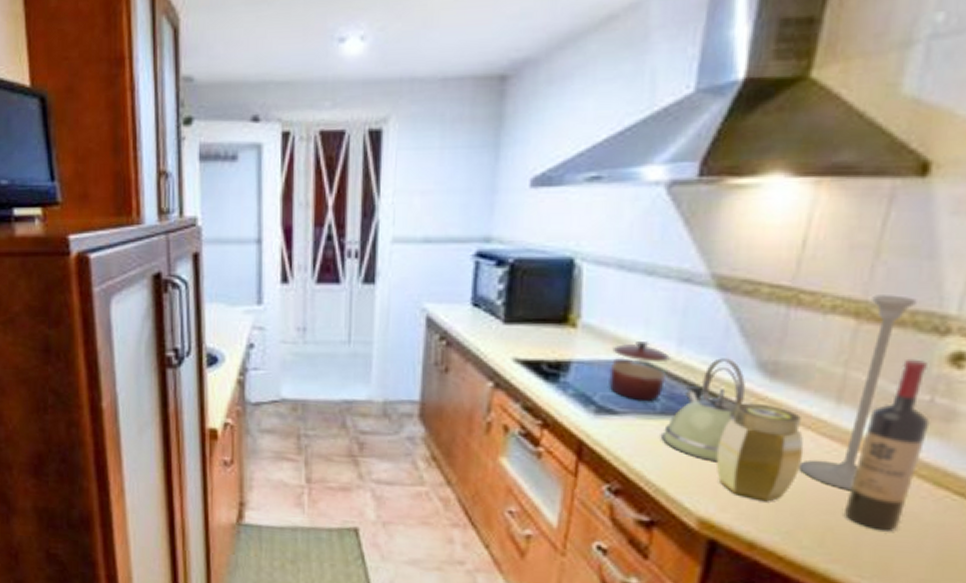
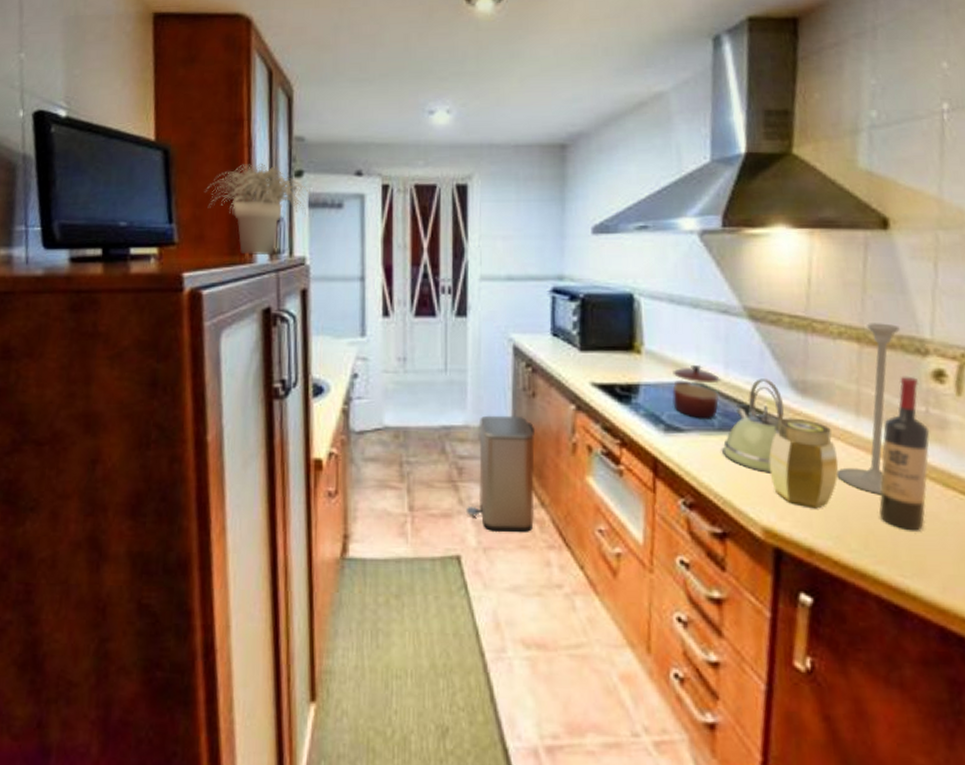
potted plant: none [86,109,202,216] -> present [205,162,311,256]
pedal bin: none [365,390,445,509] -> present [465,415,535,533]

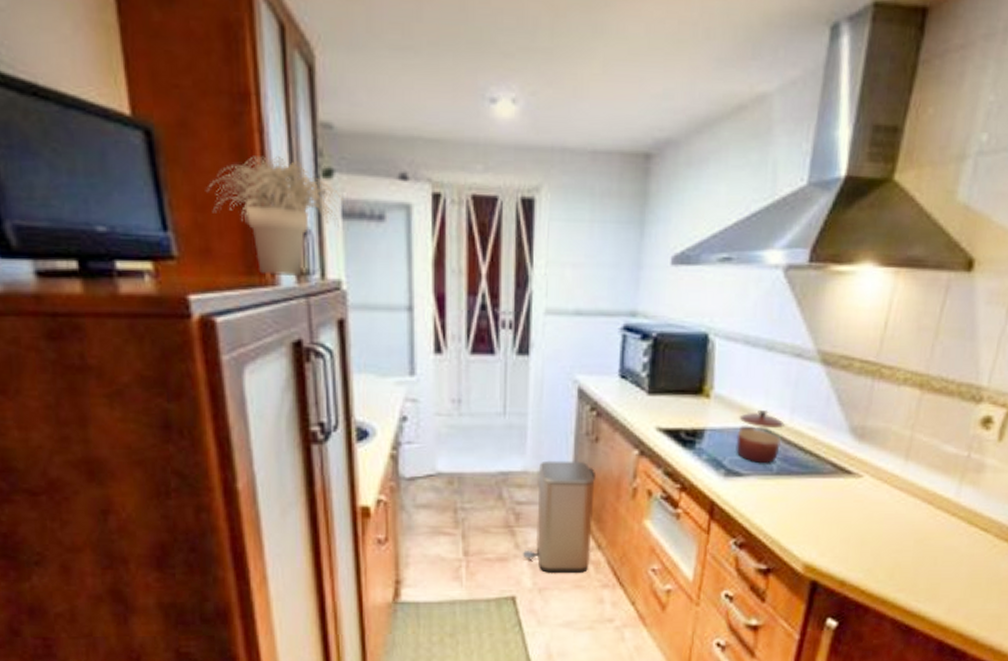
kettle: present [722,379,785,473] -> none [777,424,841,514]
jar: present [768,418,839,509] -> none [817,462,882,546]
candlestick: present [836,323,900,495] -> none [878,369,962,532]
wine bottle: present [879,376,930,530] -> none [908,422,967,562]

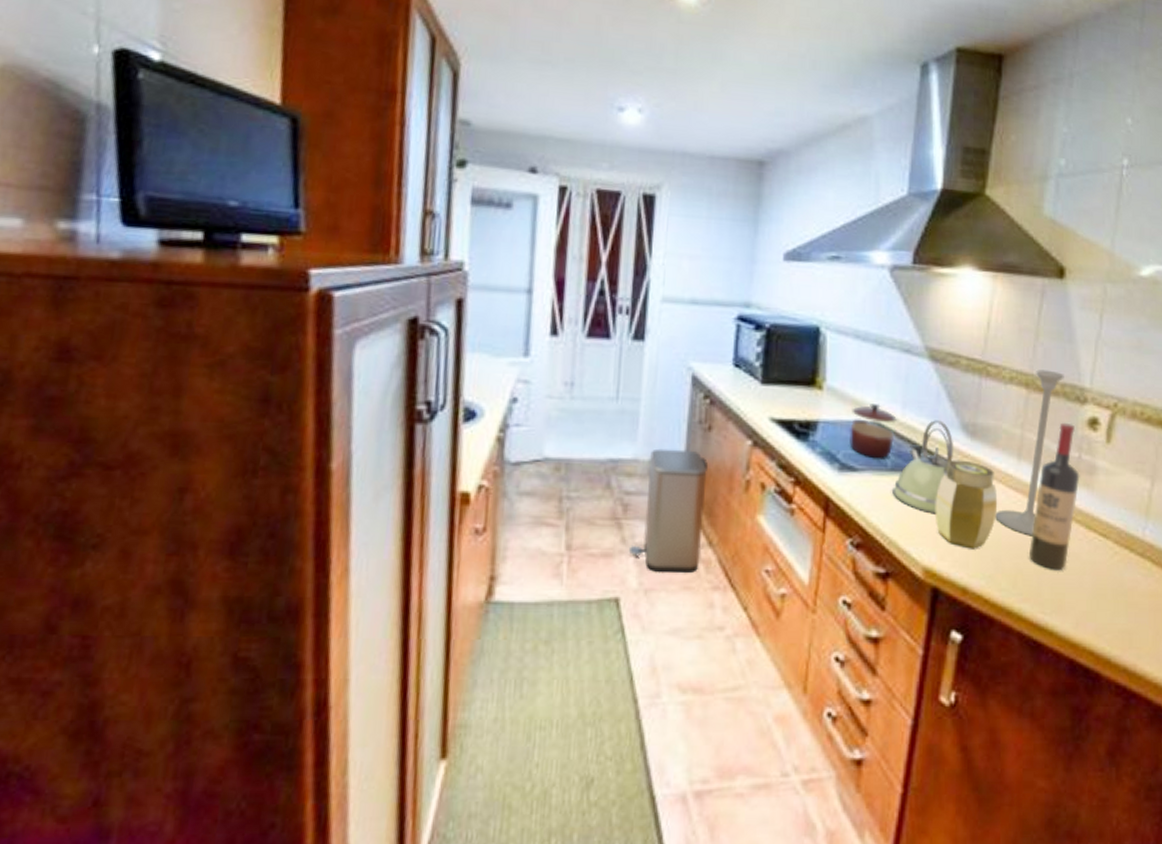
potted plant: present [206,155,345,277] -> none [342,145,475,256]
kettle: none [777,424,841,514] -> present [892,420,954,514]
jar: none [817,462,882,546] -> present [935,460,998,549]
candlestick: none [878,369,962,532] -> present [995,369,1064,536]
wine bottle: none [908,422,967,562] -> present [1030,422,1080,569]

